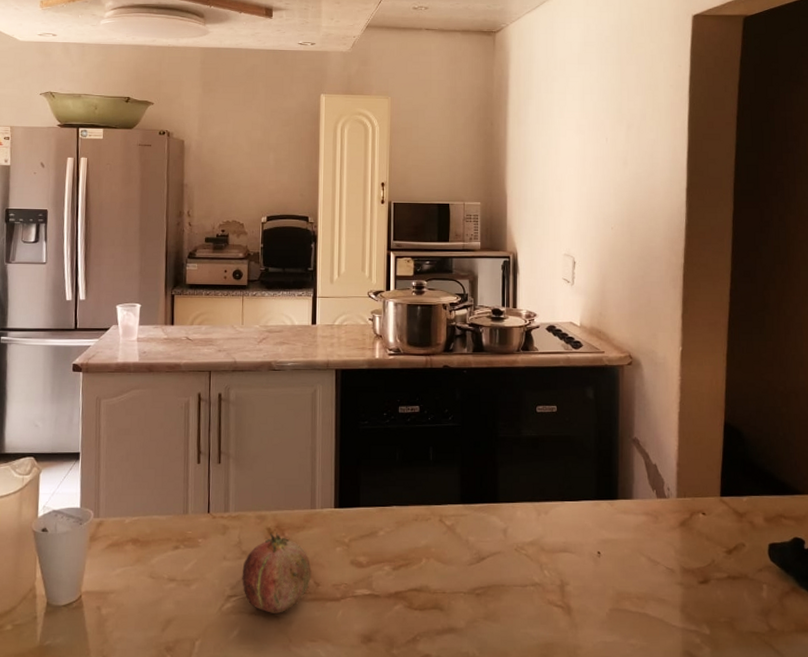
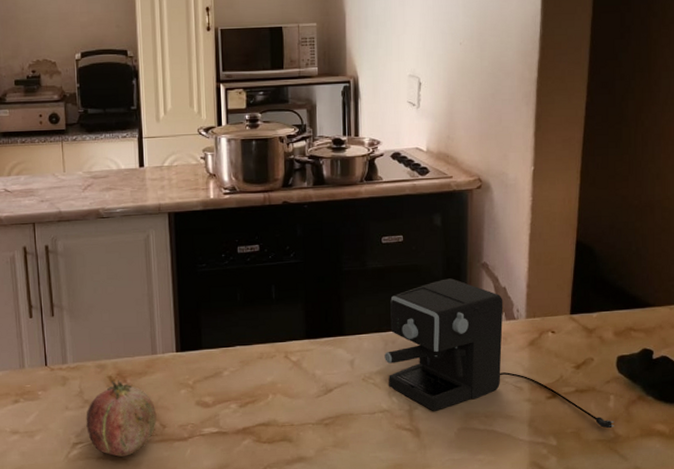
coffee maker: none [537,452,769,621] -> present [384,278,615,429]

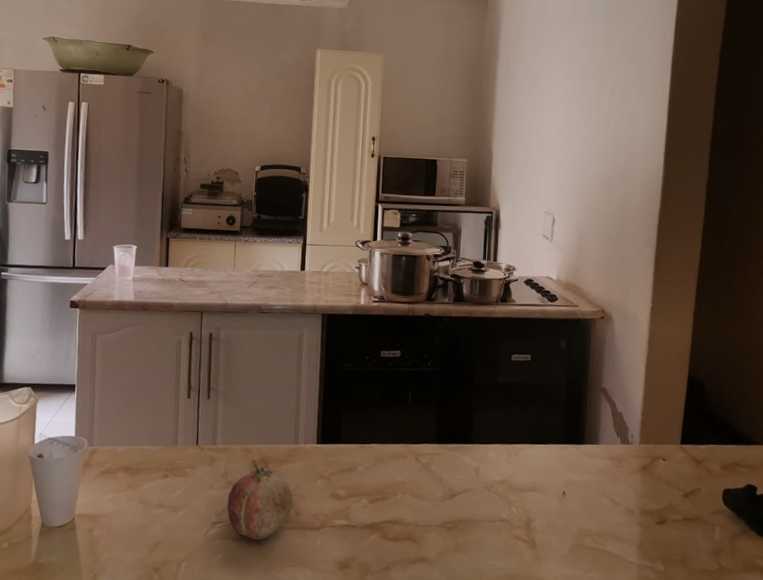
coffee maker: present [384,278,615,429] -> none [507,399,719,560]

